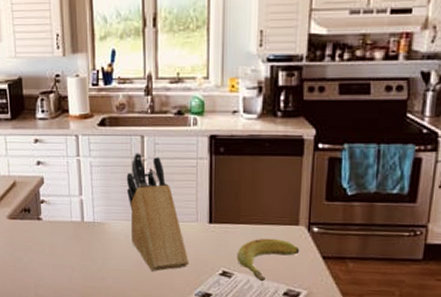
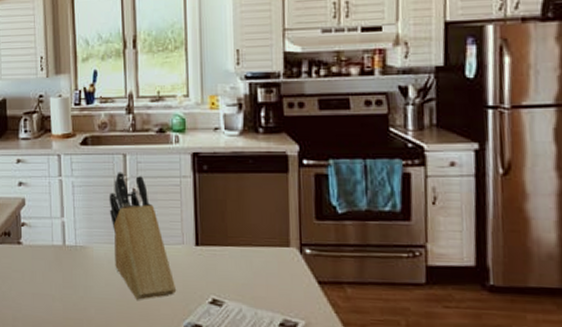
banana: present [236,238,300,282] -> none [226,261,293,311]

